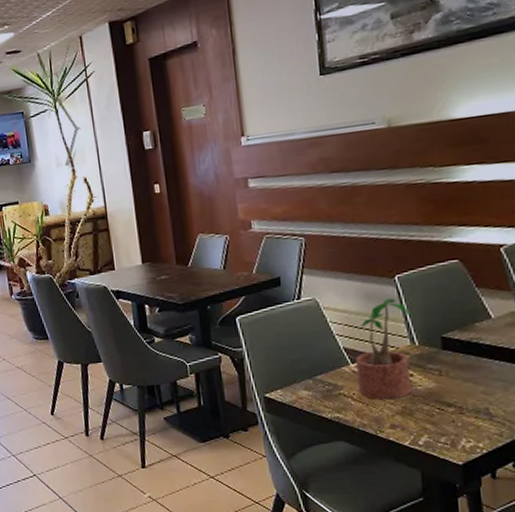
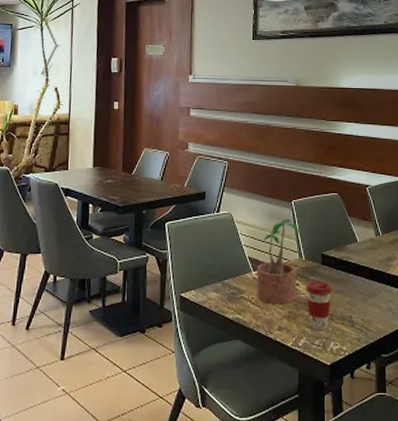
coffee cup: none [423,368,460,427] -> present [306,281,332,331]

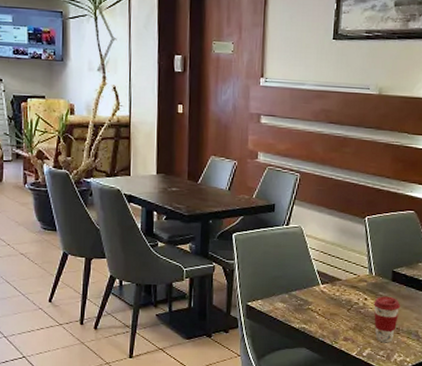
potted plant: present [257,219,304,304] -> none [324,234,376,317]

